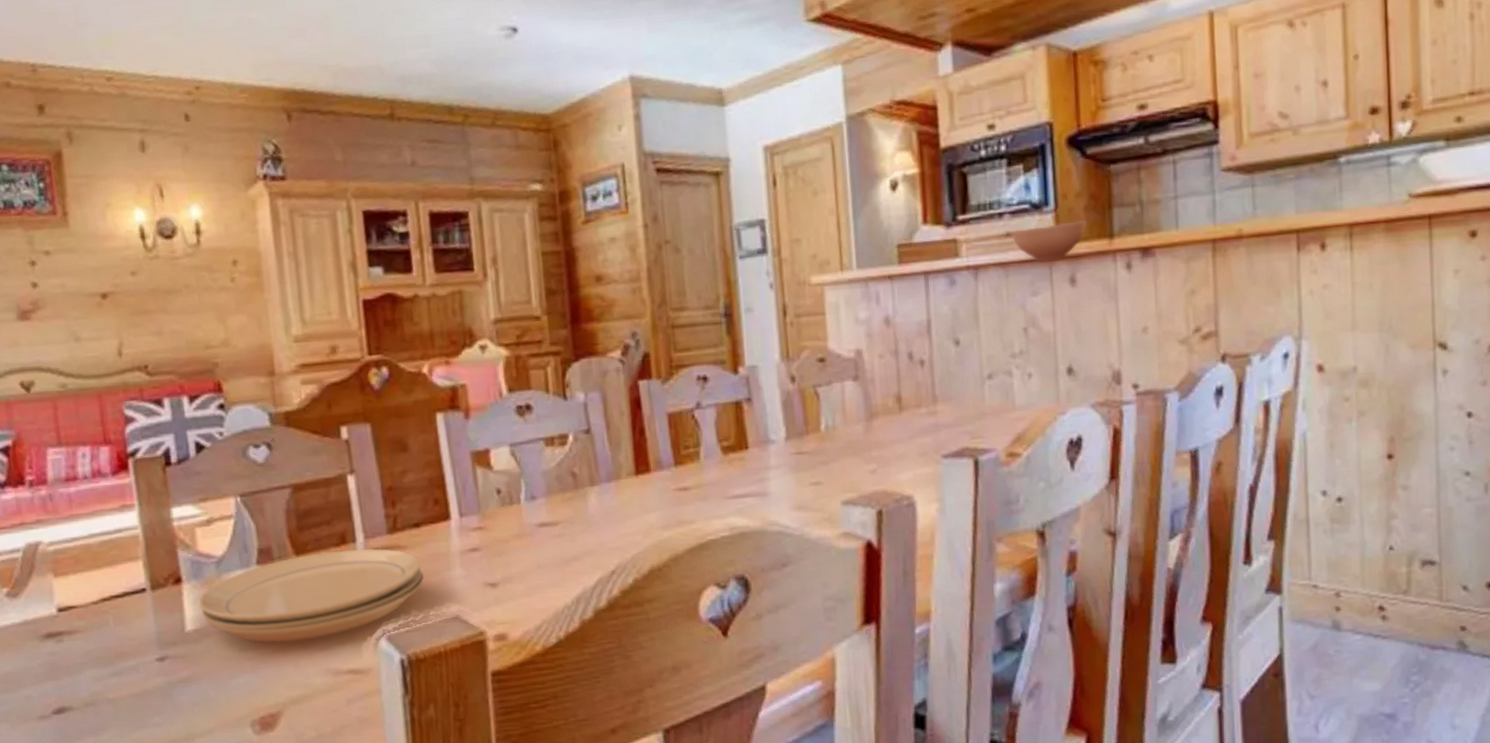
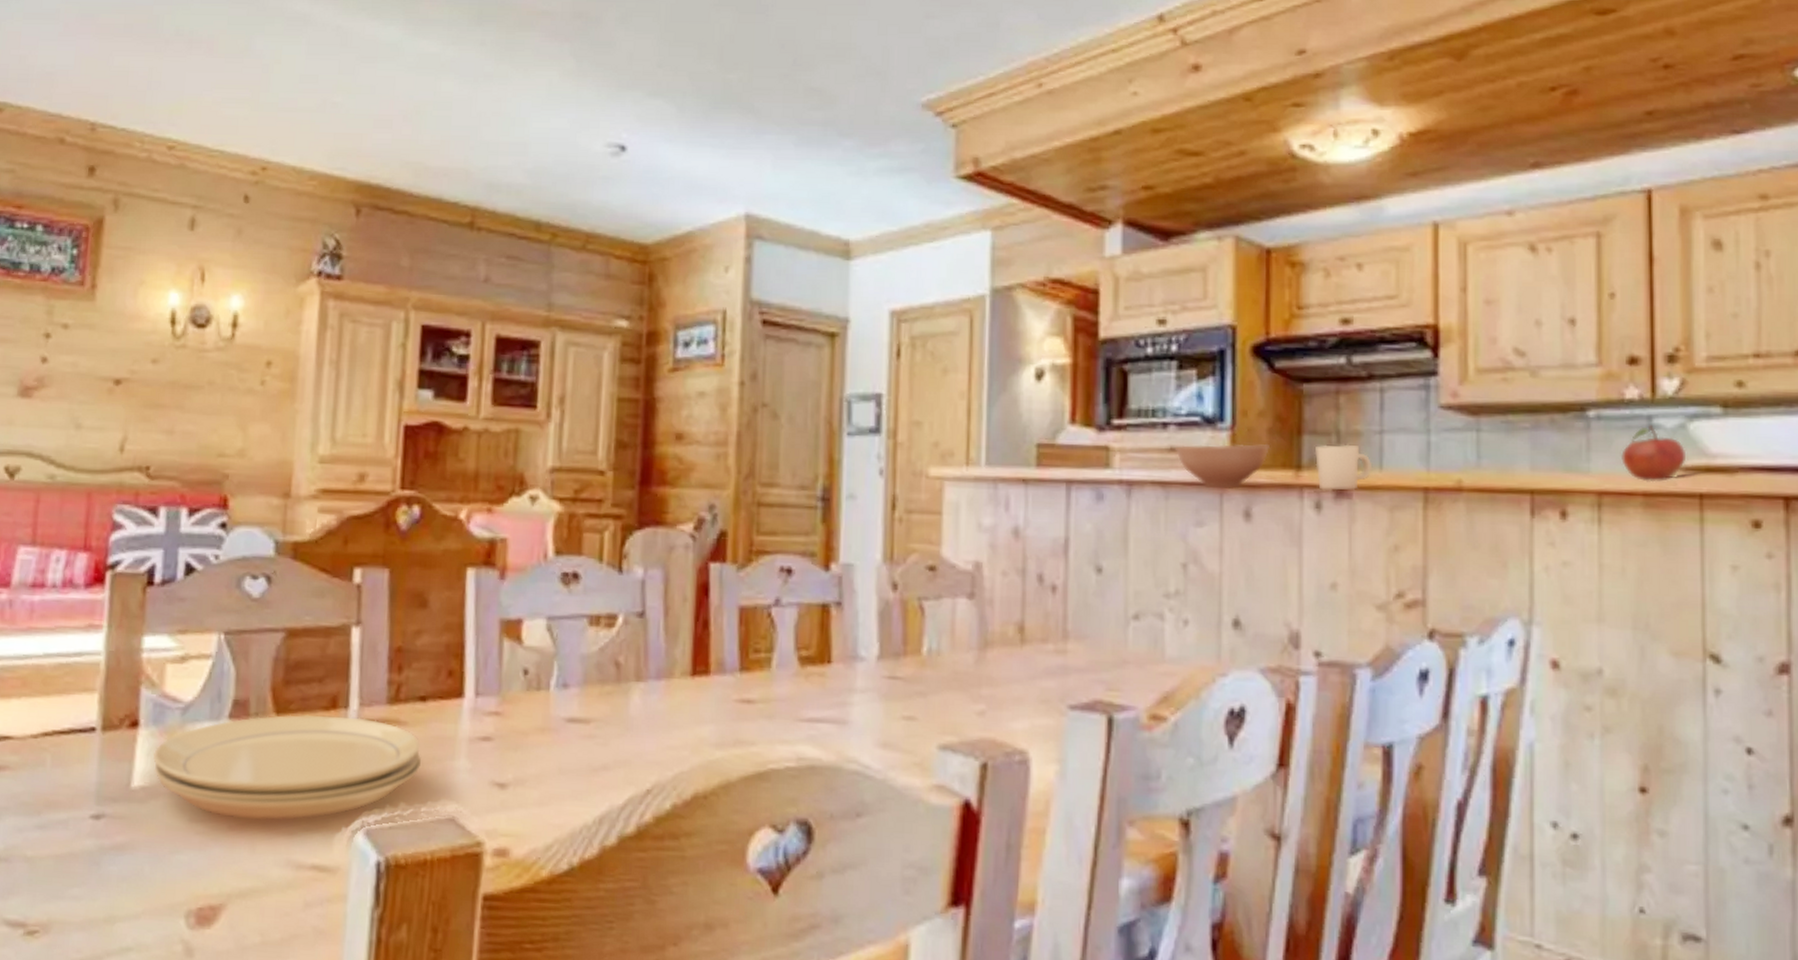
mug: none [1124,211,1171,253] -> present [1315,444,1373,492]
fruit: none [1367,163,1418,211] -> present [1621,425,1687,483]

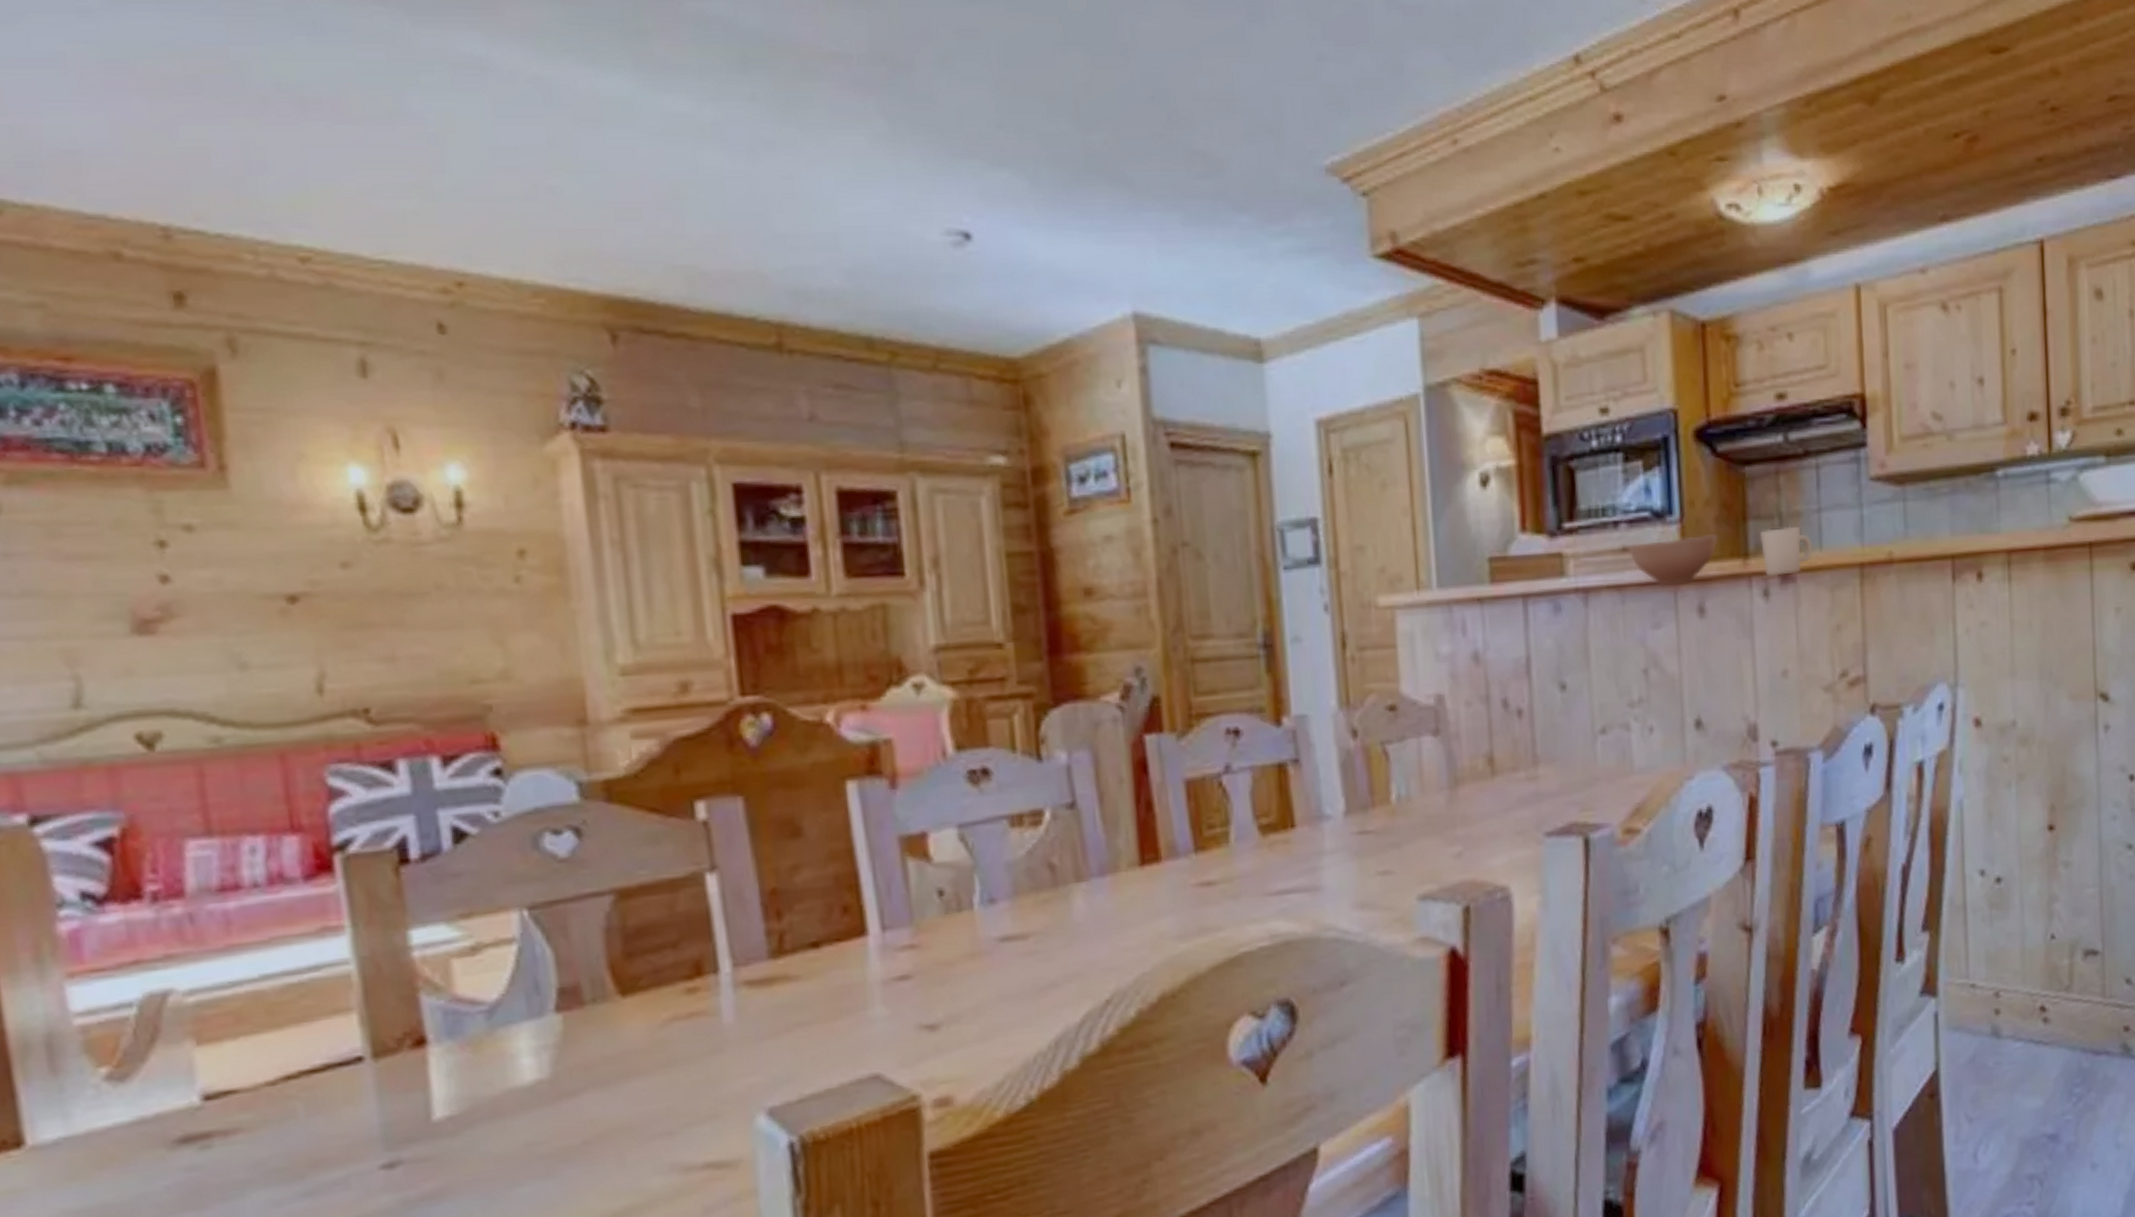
plate: present [152,714,422,821] -> none [455,980,827,1131]
fruit: present [1621,425,1687,483] -> none [2025,480,2078,536]

